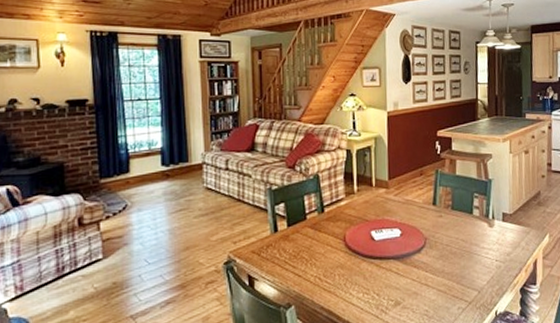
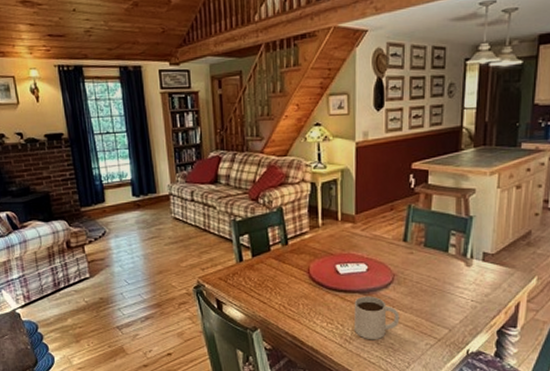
mug: none [389,261,433,309] -> present [354,296,400,340]

